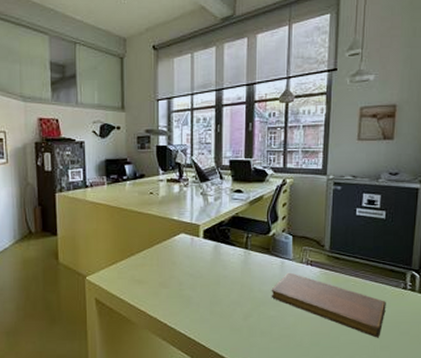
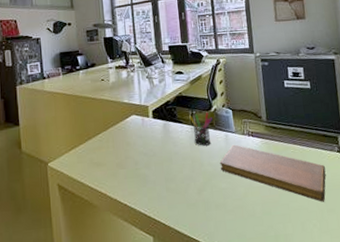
pen holder: none [244,236,270,271] -> present [189,112,213,146]

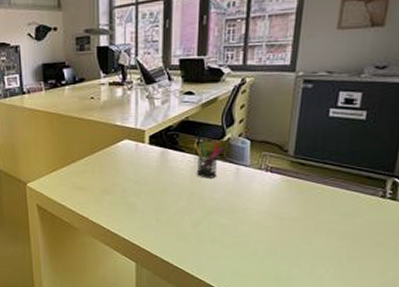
notebook: present [219,144,326,202] -> none [223,179,359,249]

